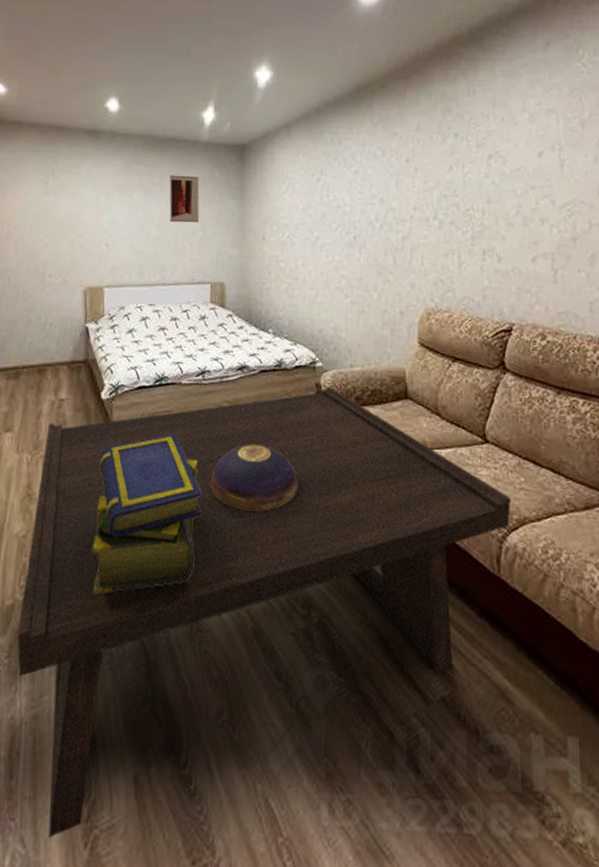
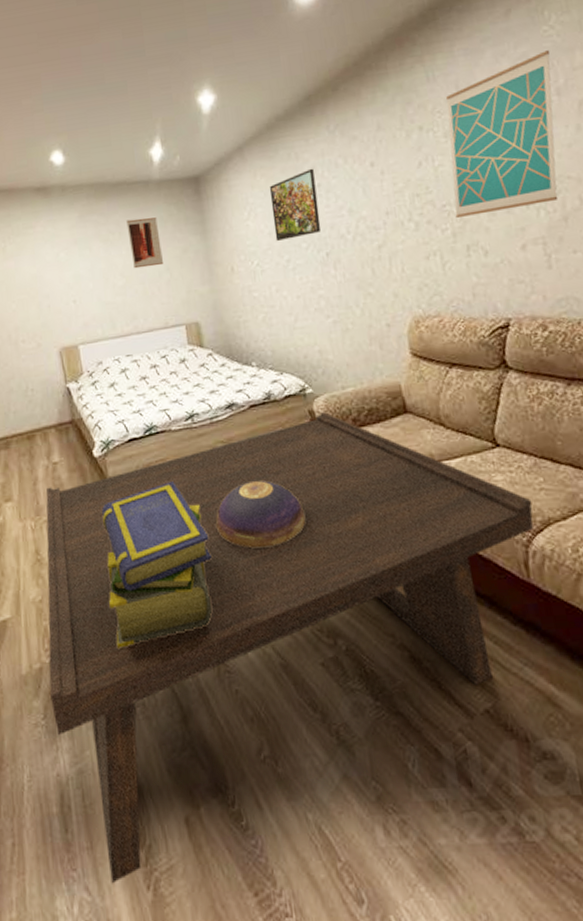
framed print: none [308,155,353,218] -> present [269,168,321,241]
wall art: none [476,85,580,224] -> present [446,50,558,219]

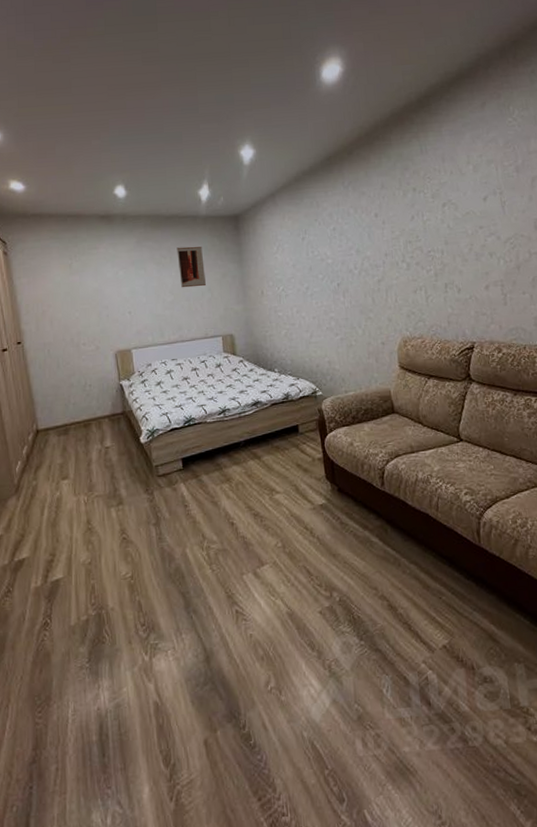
coffee table: present [45,412,534,884] -> none [94,411,485,798]
stack of books: present [101,482,212,648] -> none [145,464,235,602]
decorative bowl: present [216,480,306,548] -> none [240,464,312,519]
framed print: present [269,168,321,241] -> none [294,215,335,272]
wall art: present [446,50,558,219] -> none [435,137,514,262]

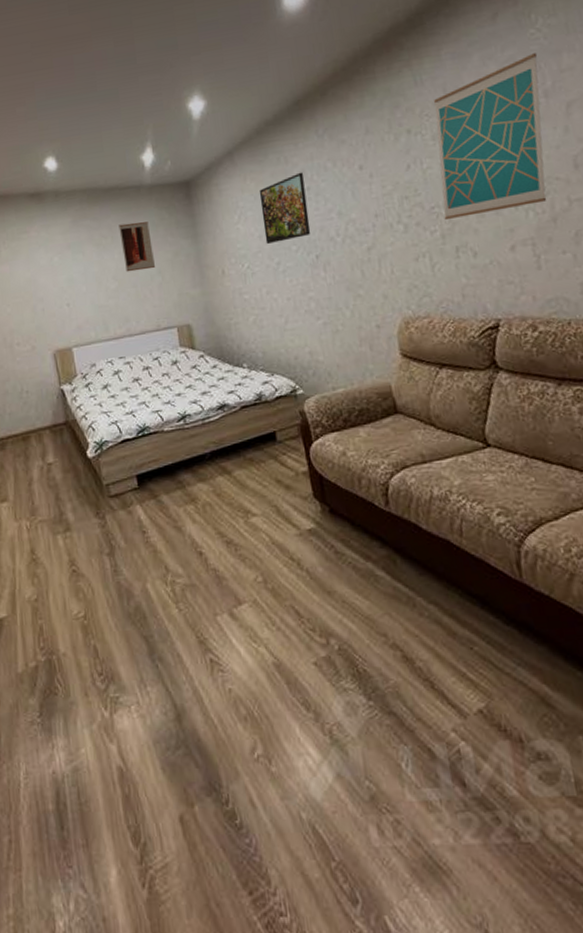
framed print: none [294,215,335,272] -> present [259,172,311,244]
wall art: none [435,137,514,262] -> present [434,53,547,221]

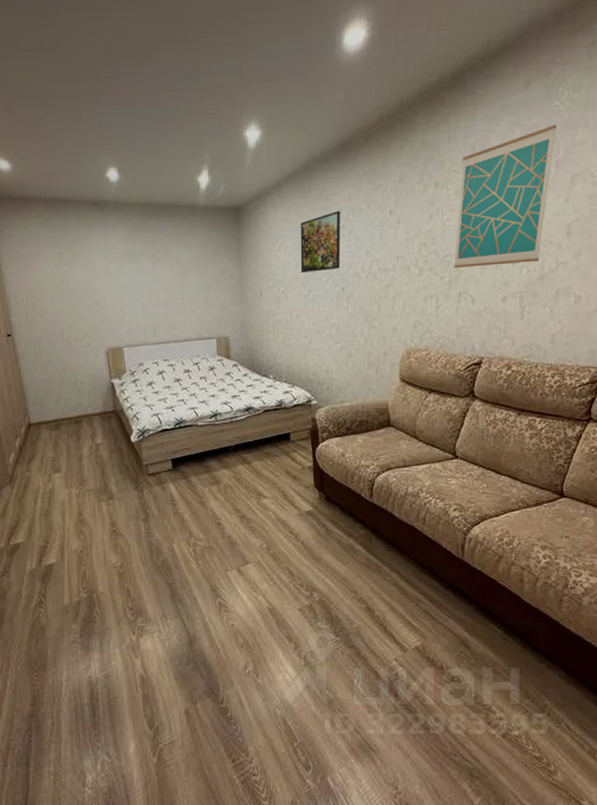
wall art: present [118,222,155,272] -> none [172,240,202,285]

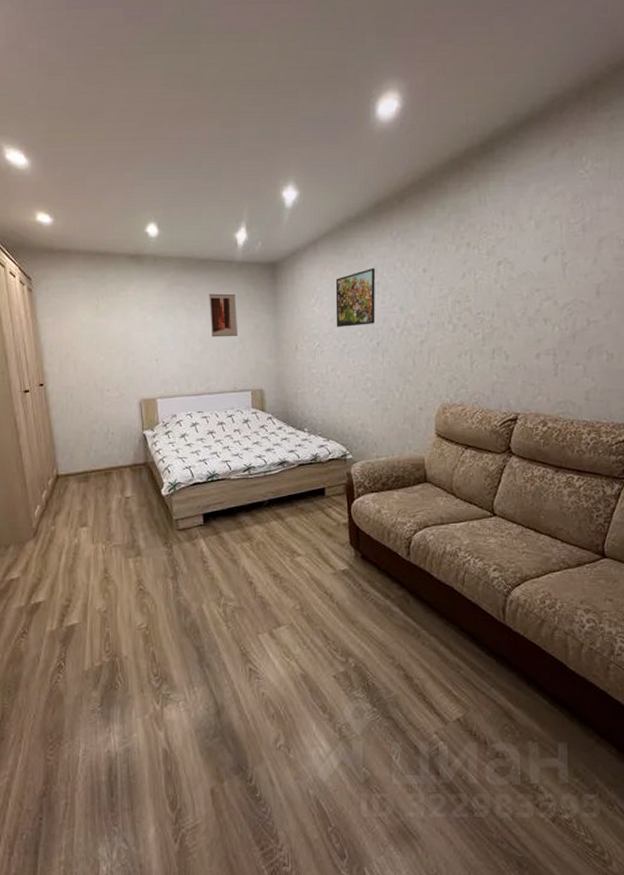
wall art: none [172,240,202,285] -> present [209,293,237,337]
wall art: present [453,125,557,269] -> none [487,191,583,326]

